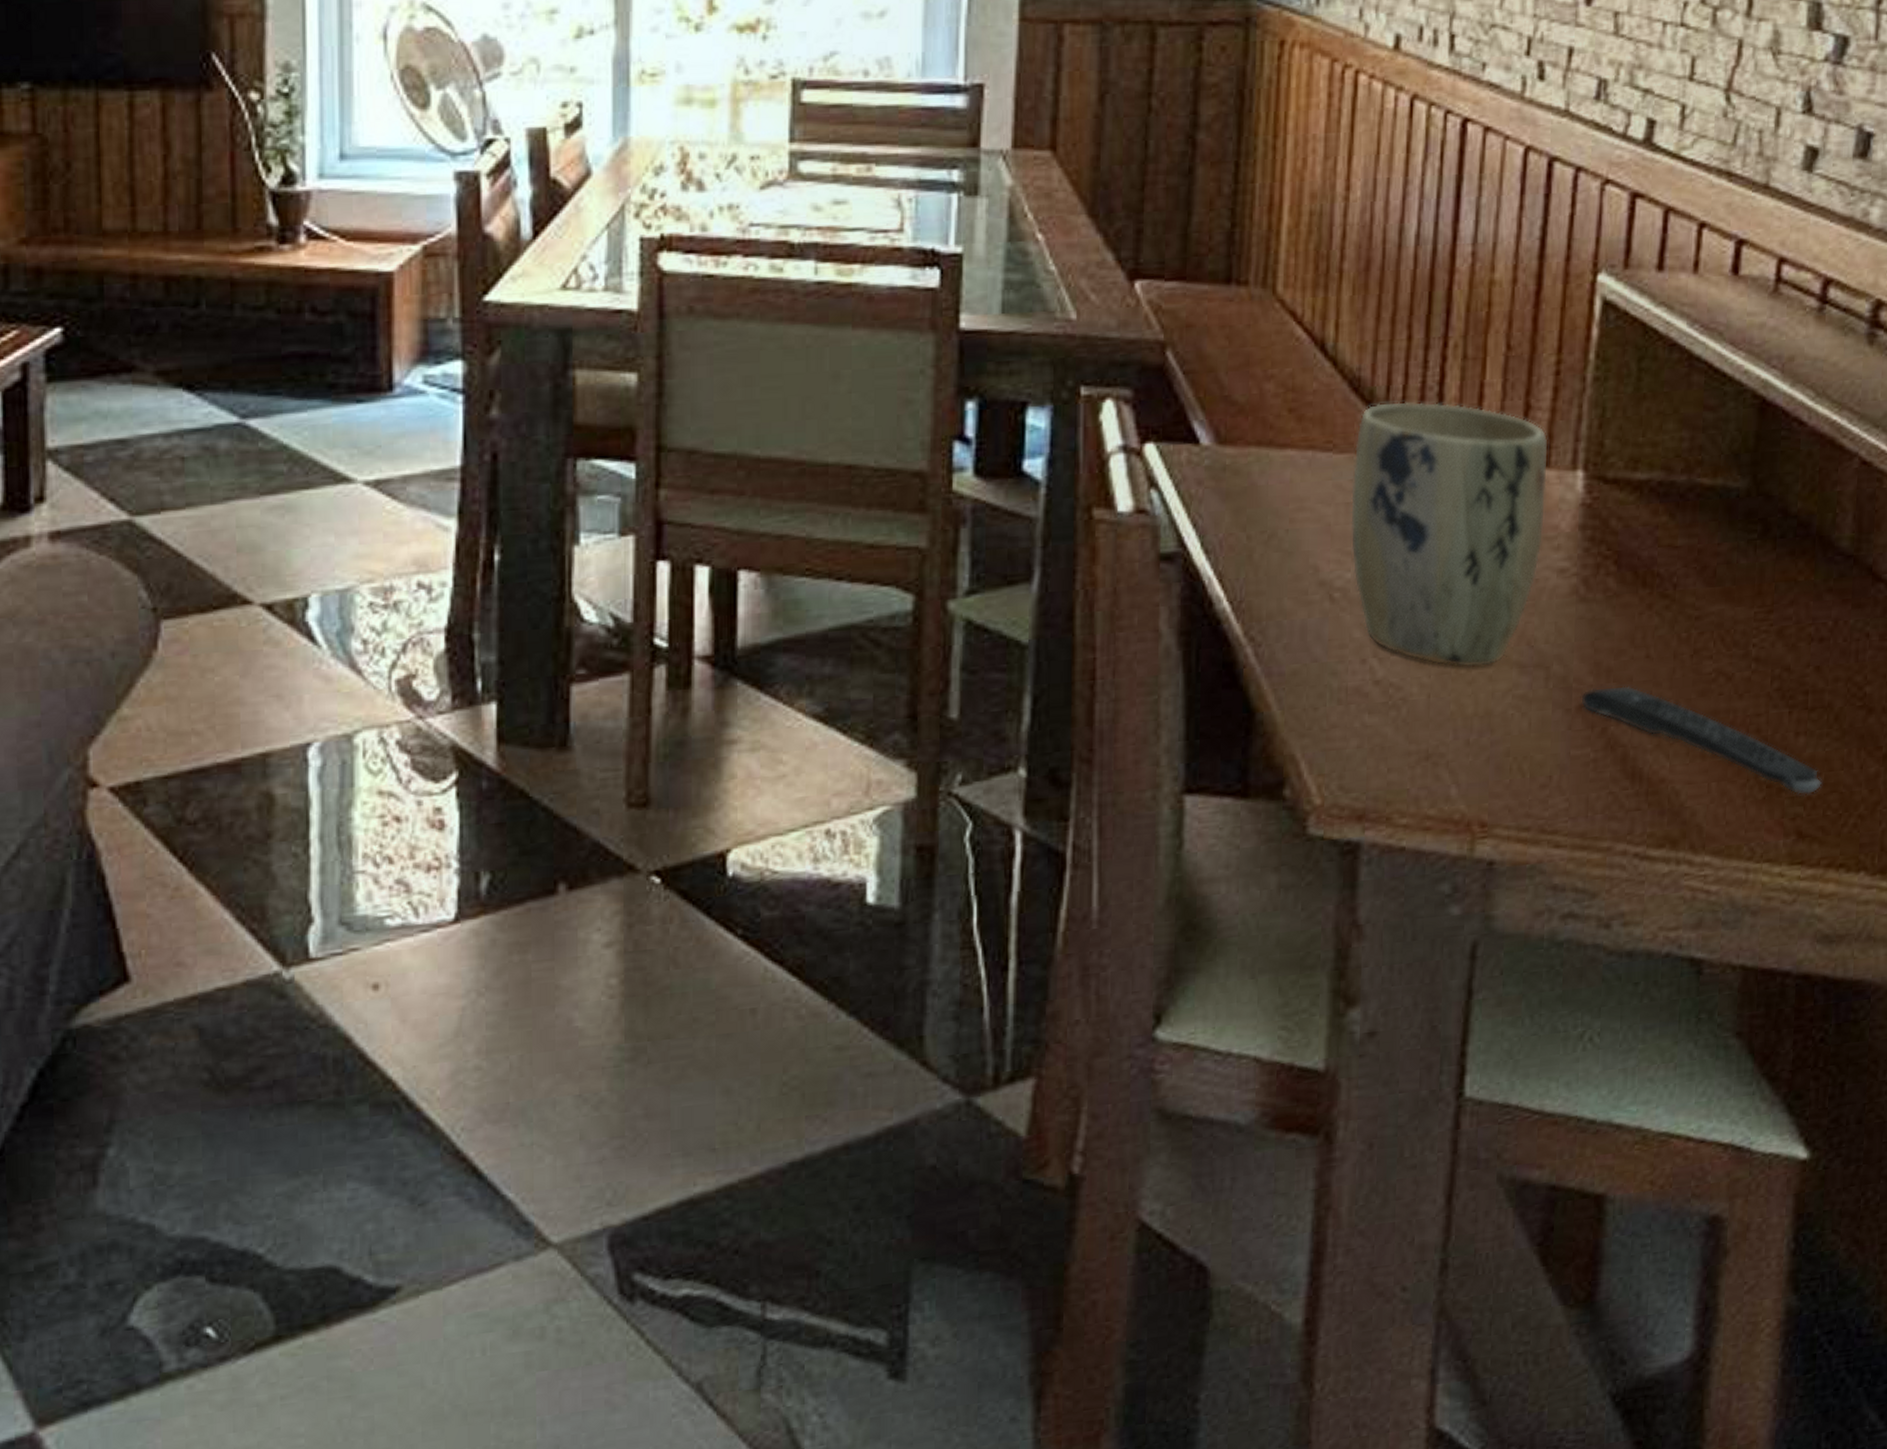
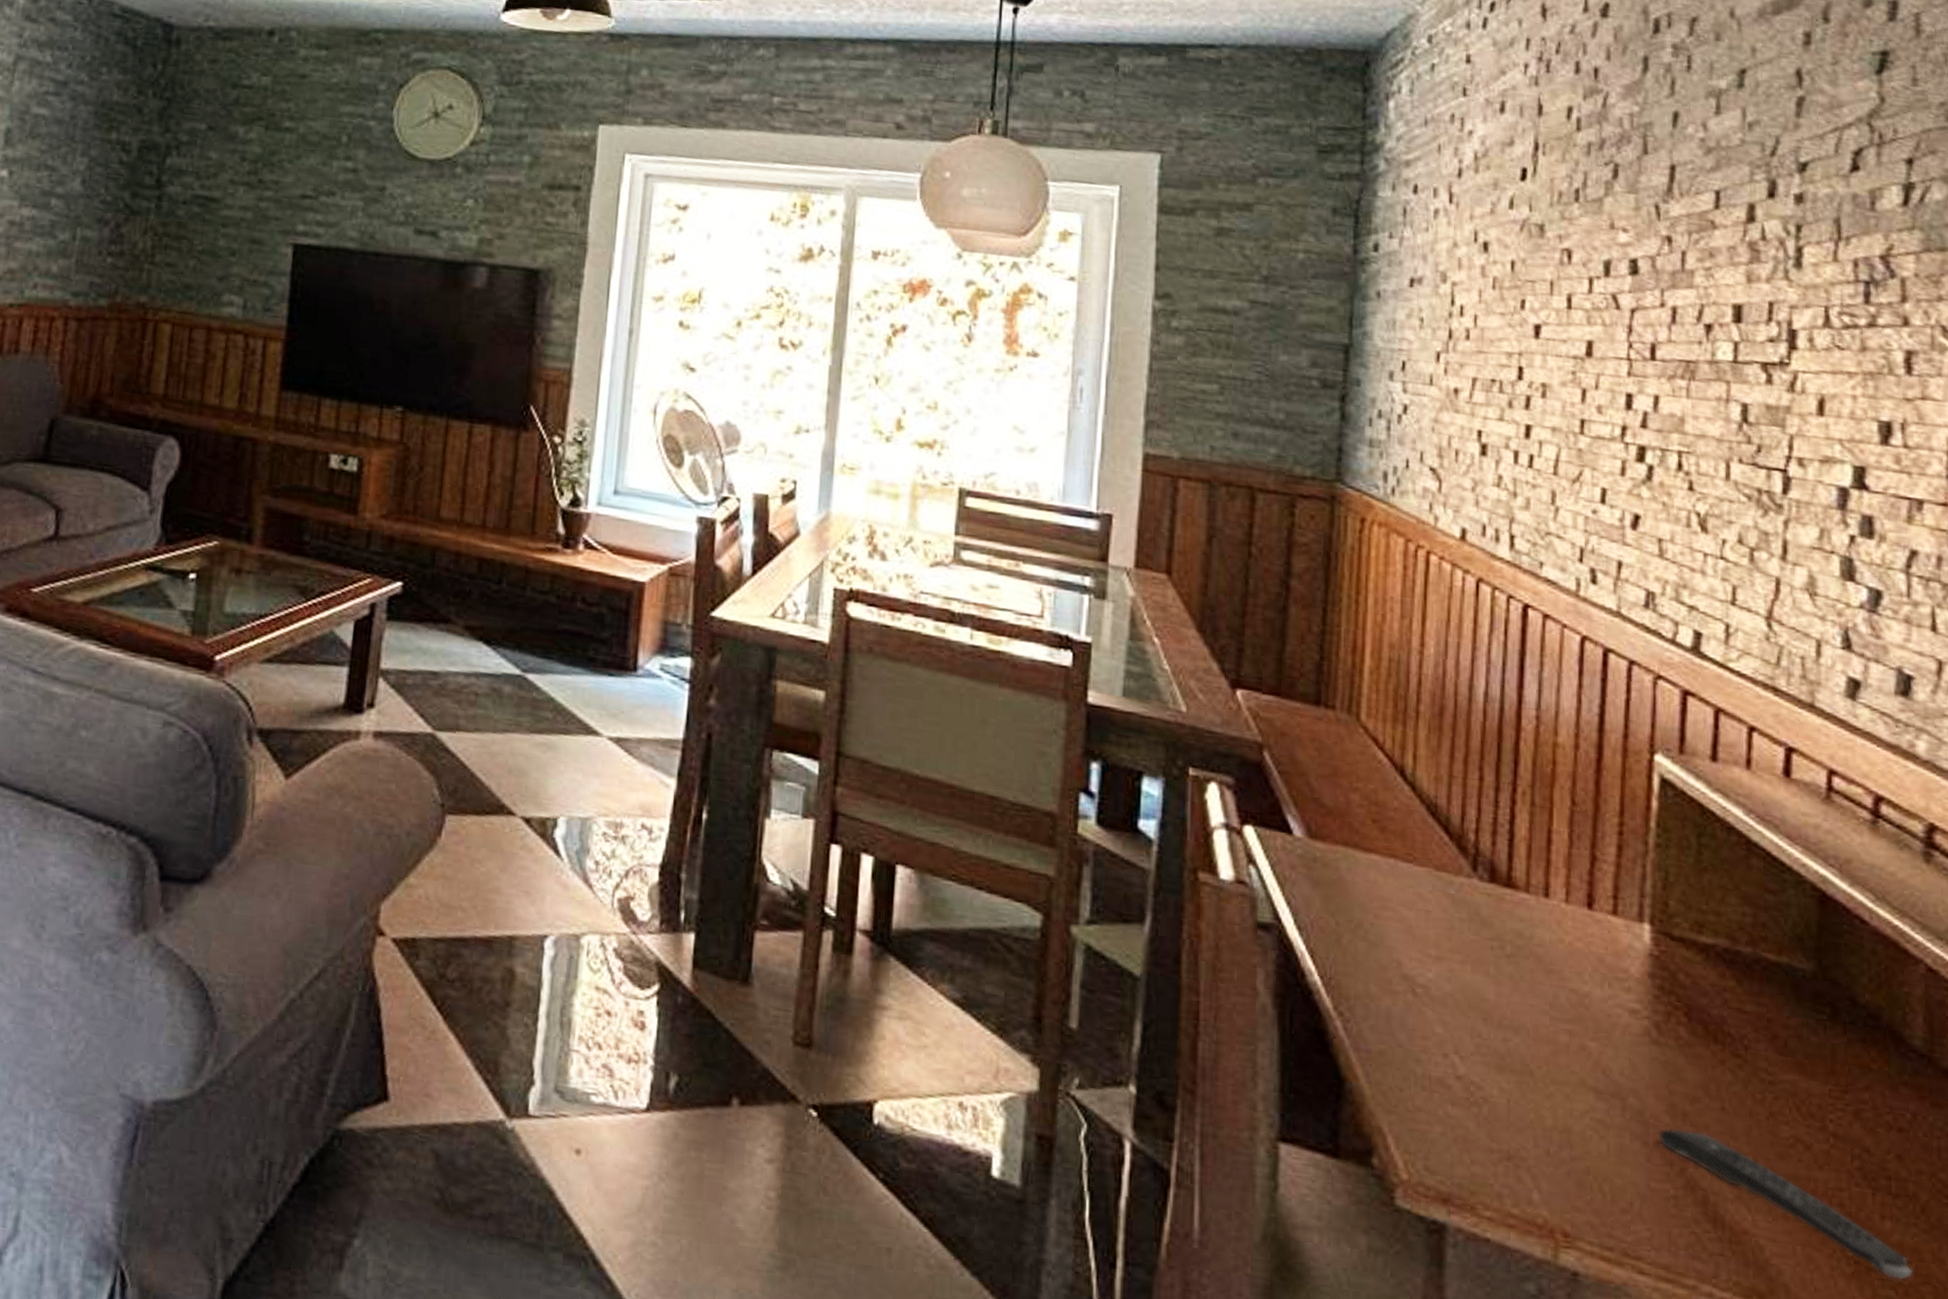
plant pot: present [1350,401,1549,668] -> none [1431,829,1616,1086]

